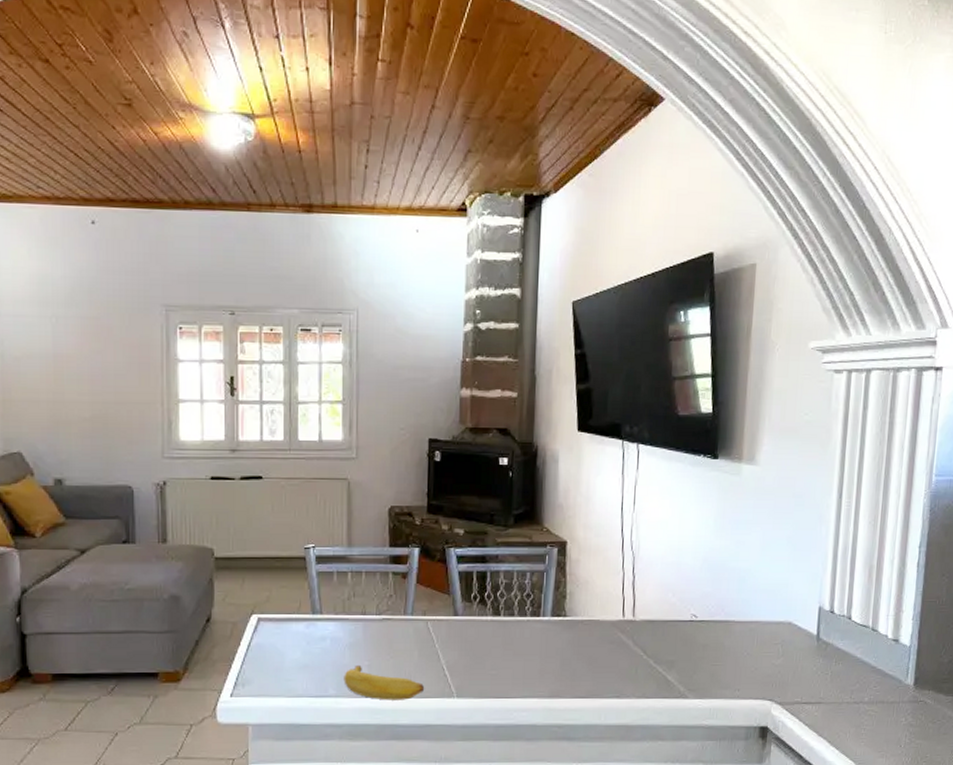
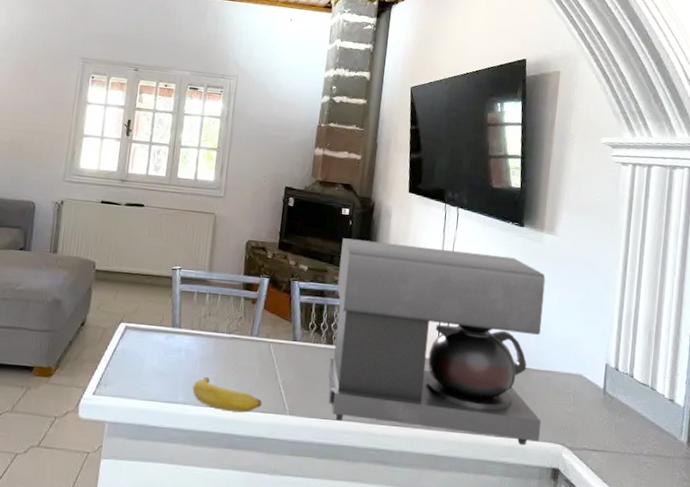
coffee maker: none [498,493,746,705] -> present [328,238,546,445]

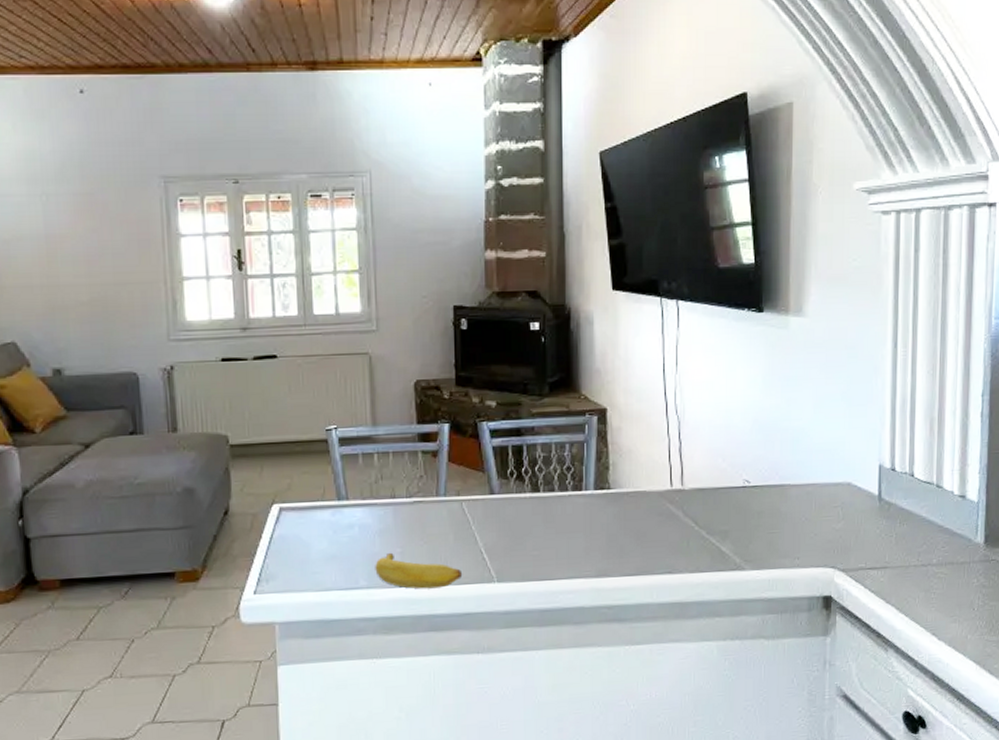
coffee maker: present [328,238,546,445] -> none [535,352,806,580]

